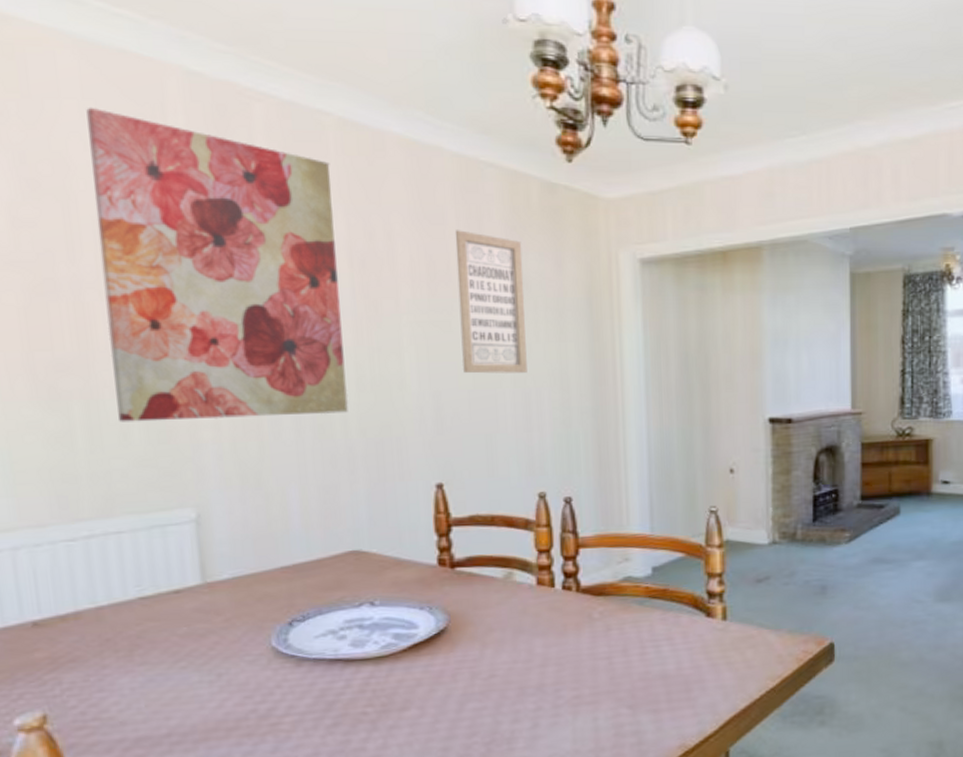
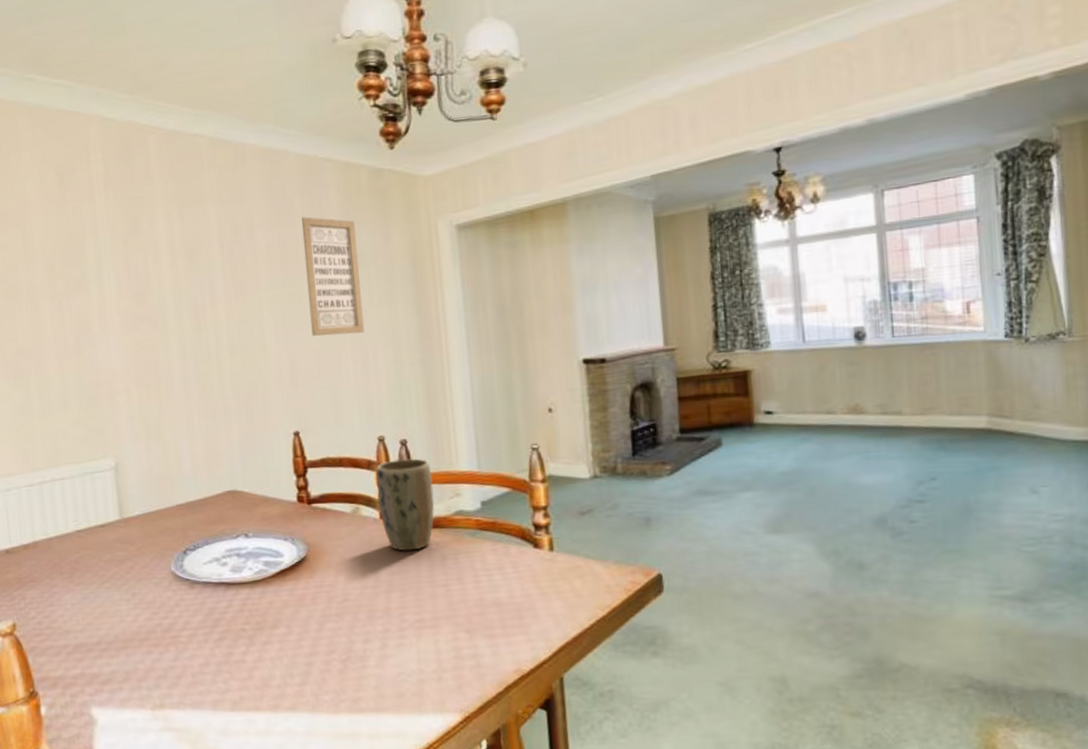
wall art: present [86,107,348,422] -> none [37,155,224,392]
plant pot: none [534,517,601,621] -> present [376,458,435,551]

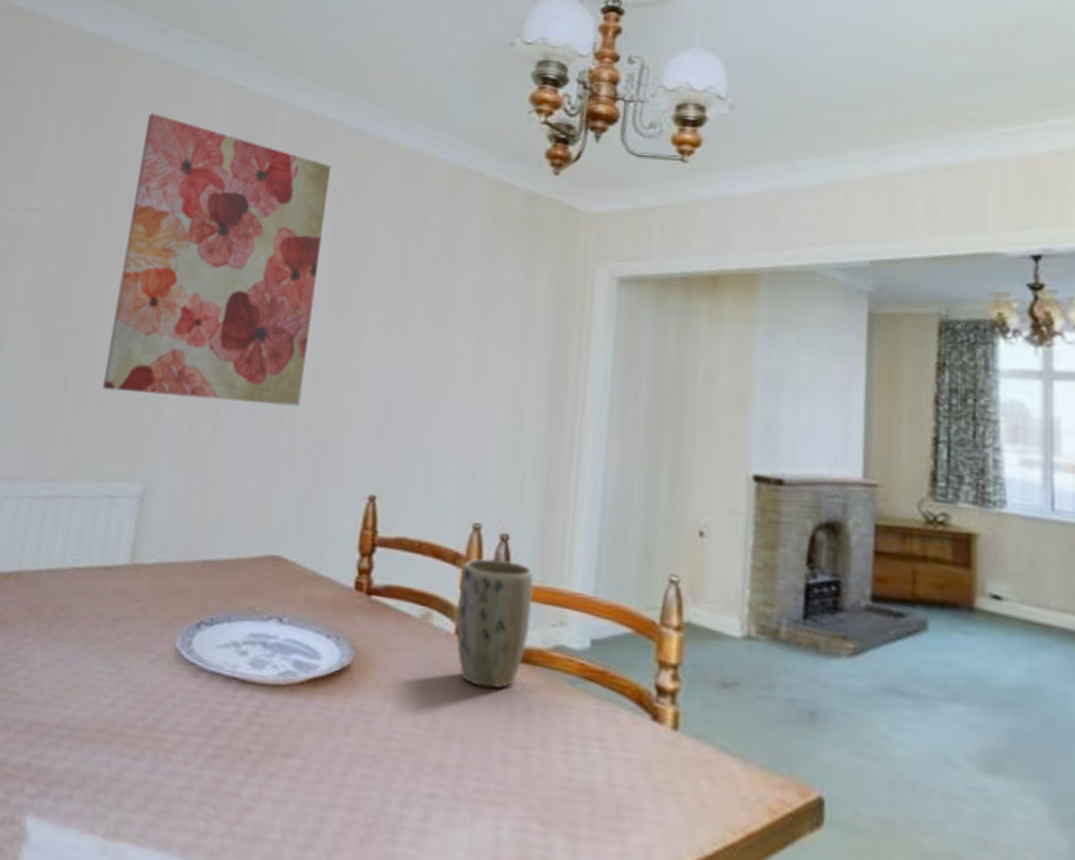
wall art: none [37,155,224,392] -> present [102,112,332,407]
wall art: present [301,216,364,336] -> none [417,234,497,387]

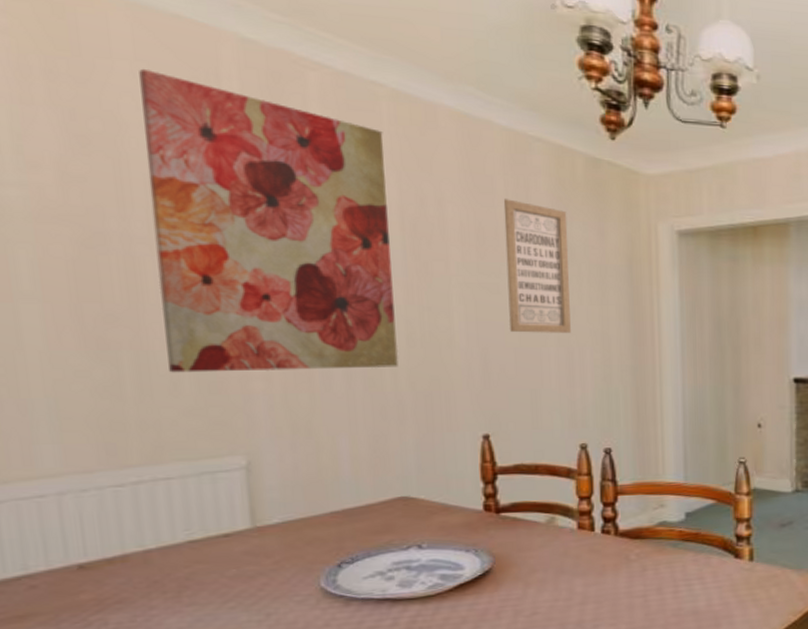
wall art: none [417,234,497,387] -> present [503,199,571,333]
plant pot: present [456,557,534,690] -> none [576,467,638,562]

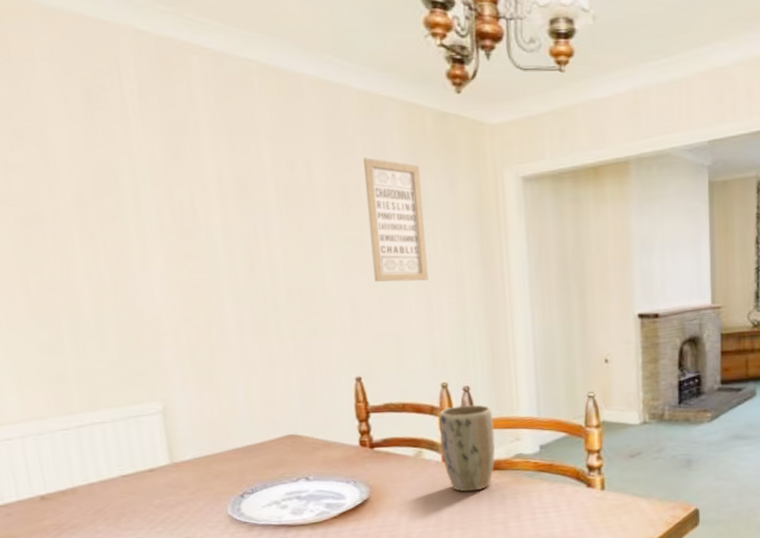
wall art: present [139,68,398,373] -> none [56,65,281,332]
plant pot: none [576,467,638,562] -> present [439,404,496,492]

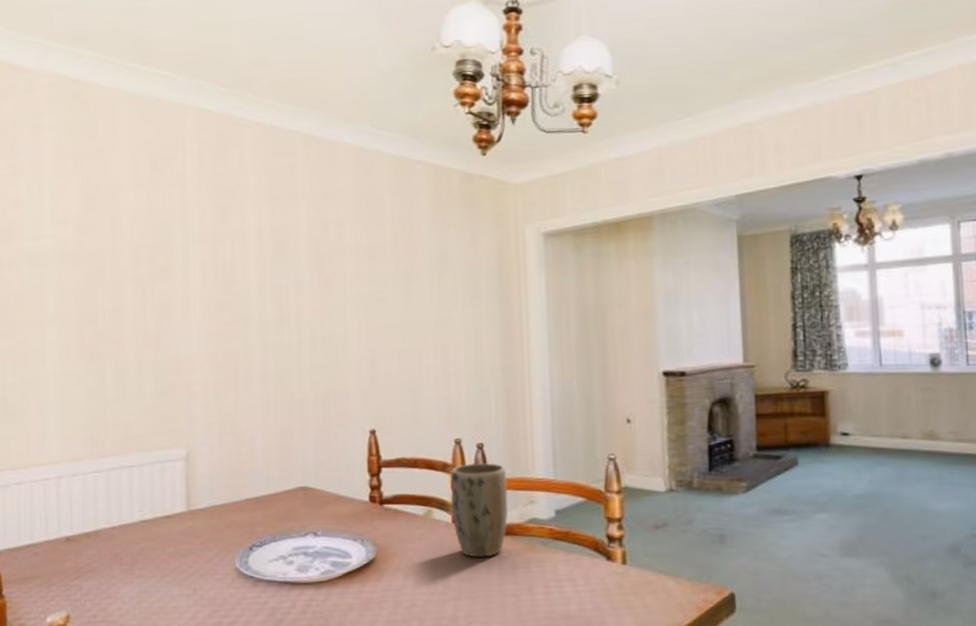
wall art: present [363,158,428,282] -> none [390,216,447,335]

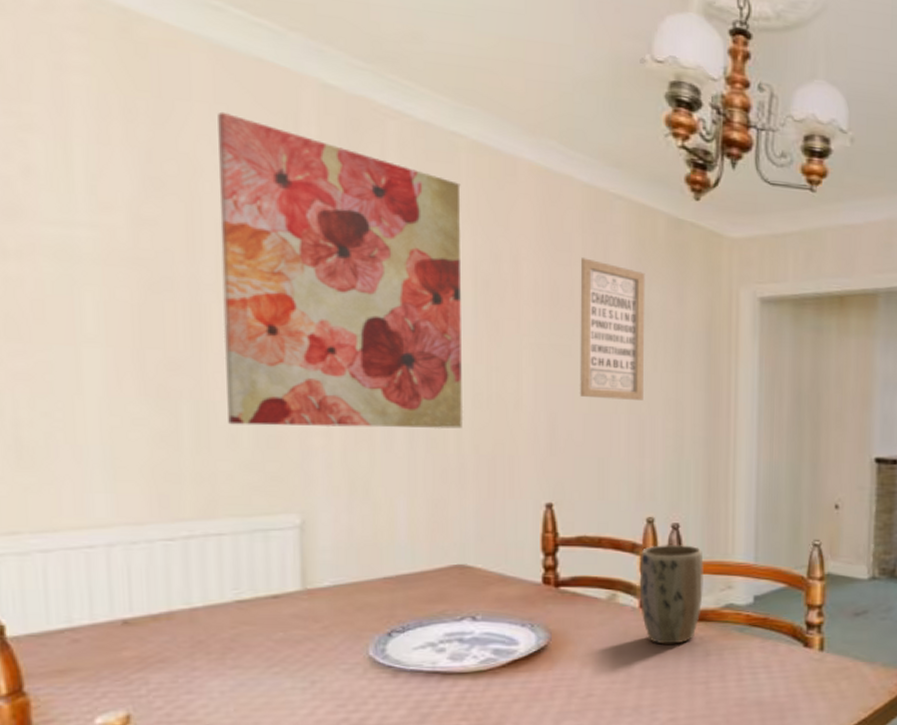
wall art: none [132,141,303,378] -> present [218,111,462,429]
wall art: none [390,216,447,335] -> present [580,258,646,400]

